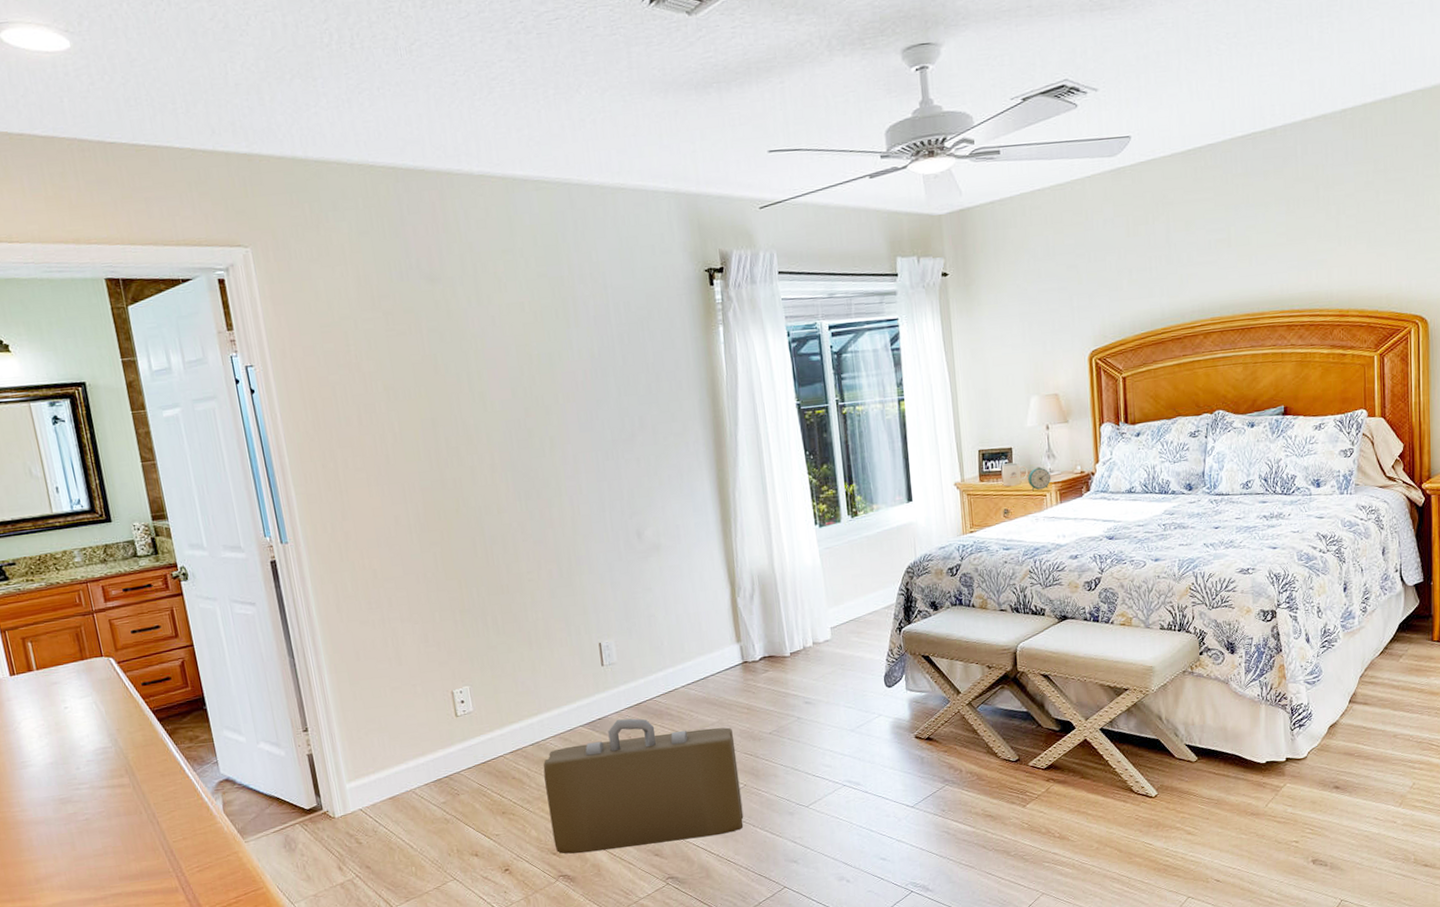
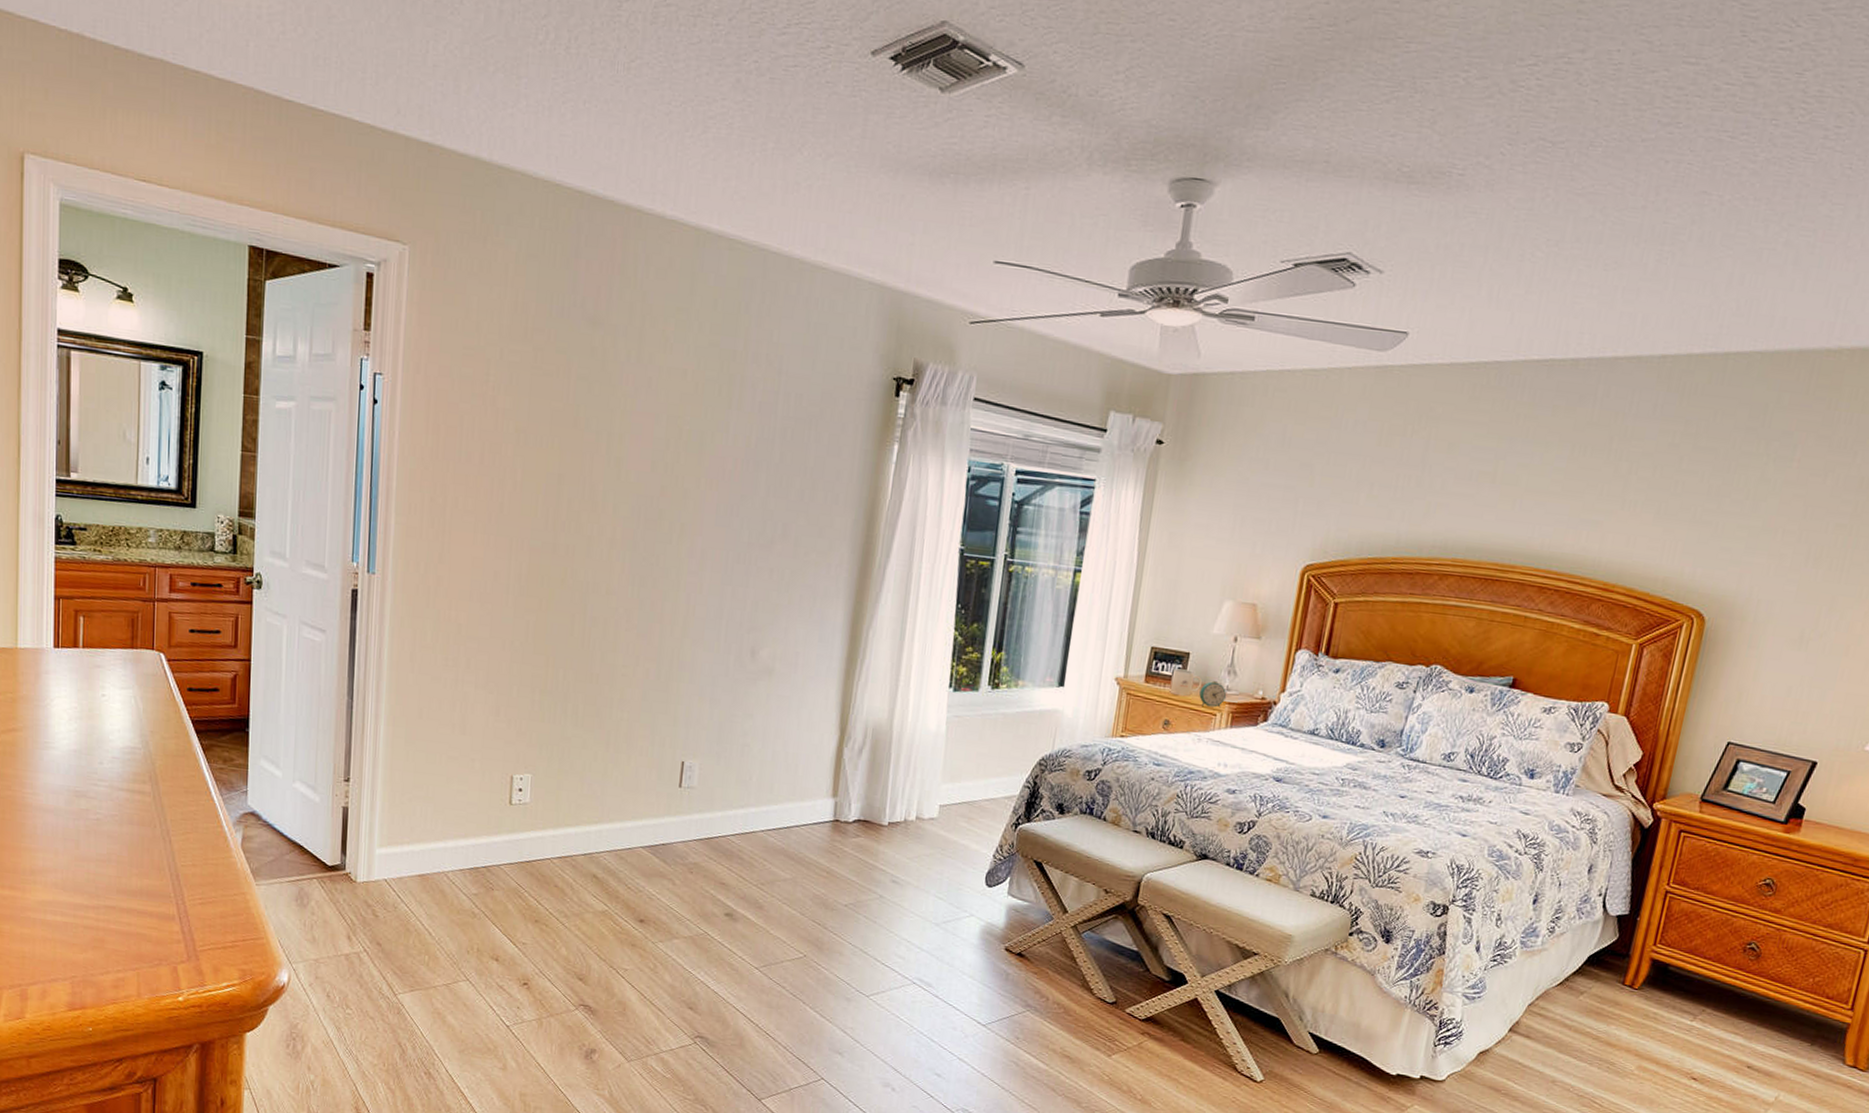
suitcase: present [543,718,744,854] -> none [582,850,805,1004]

